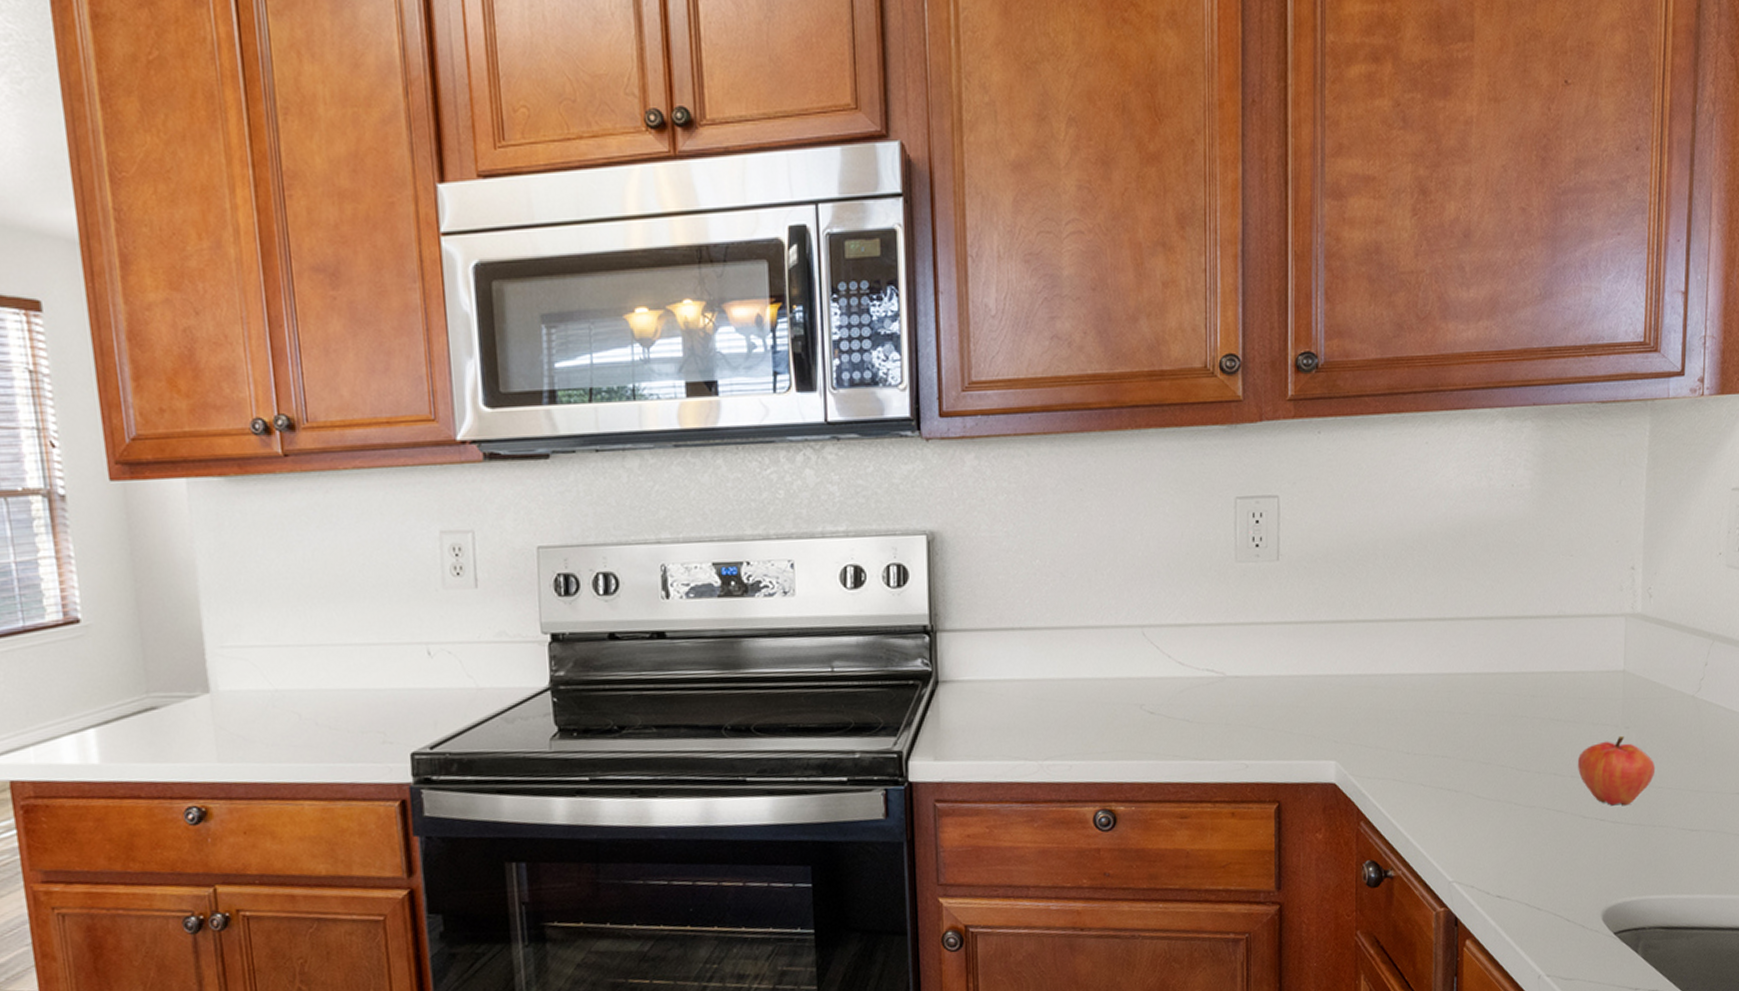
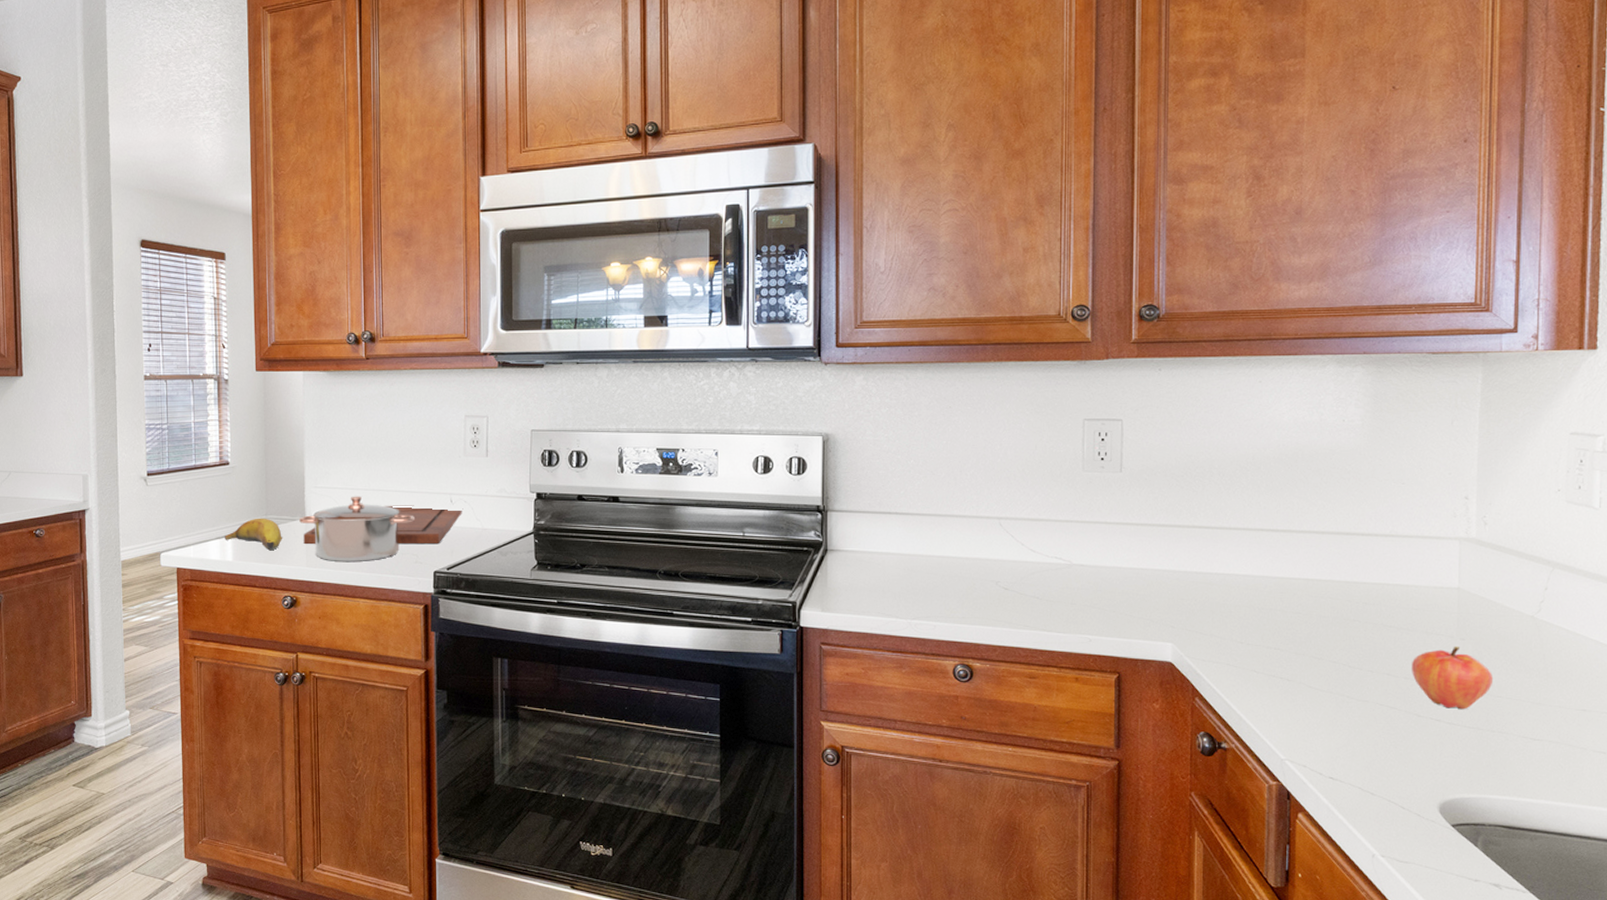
fruit: none [83,697,176,745] -> present [225,518,282,551]
cooking pot: none [199,655,377,752] -> present [298,496,414,561]
cutting board: none [208,662,446,730] -> present [303,505,462,544]

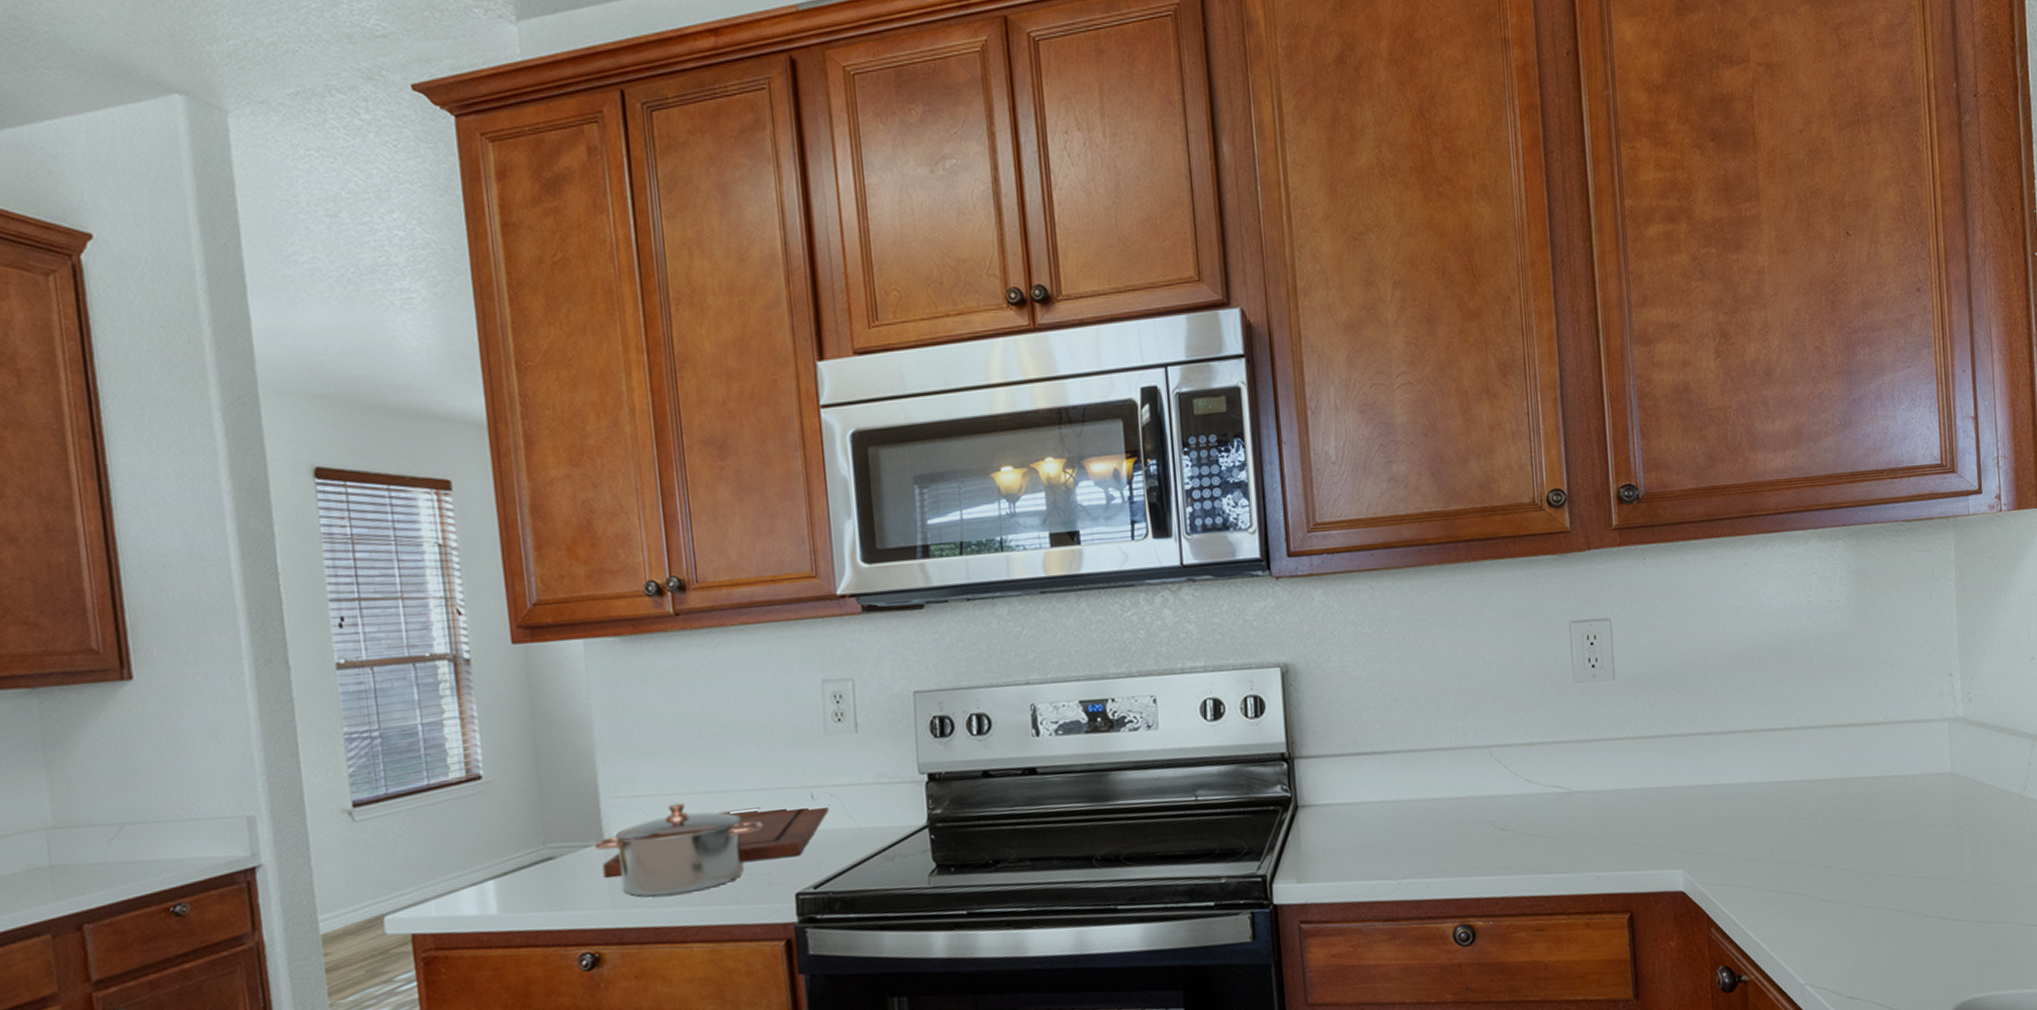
fruit: present [225,518,282,551] -> none [483,848,572,894]
fruit: present [1411,646,1494,710] -> none [1915,835,1991,904]

